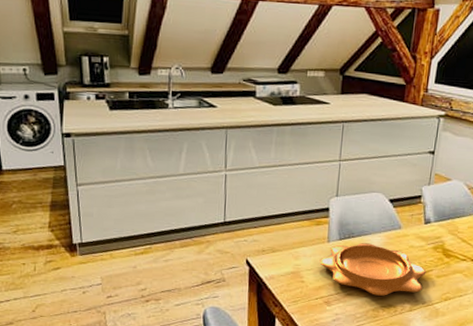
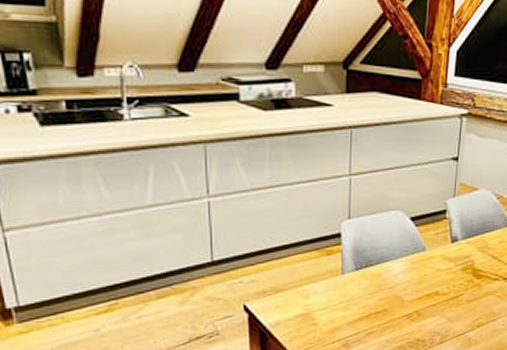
decorative bowl: present [319,243,426,296] -> none [334,271,456,331]

